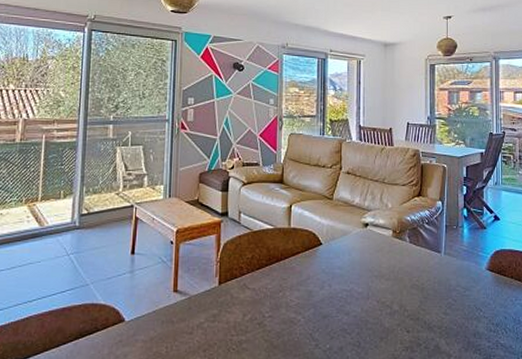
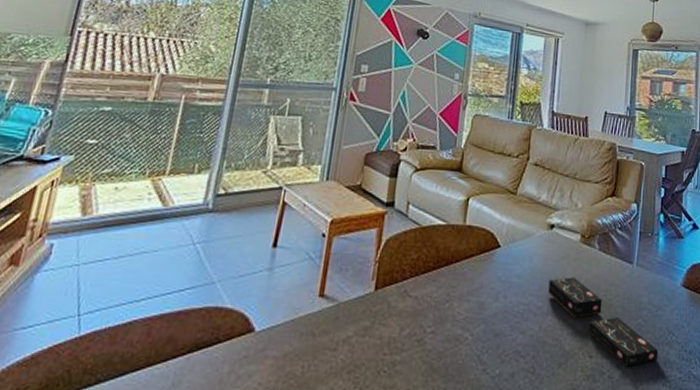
product box: none [367,267,469,338] -> present [548,277,659,366]

